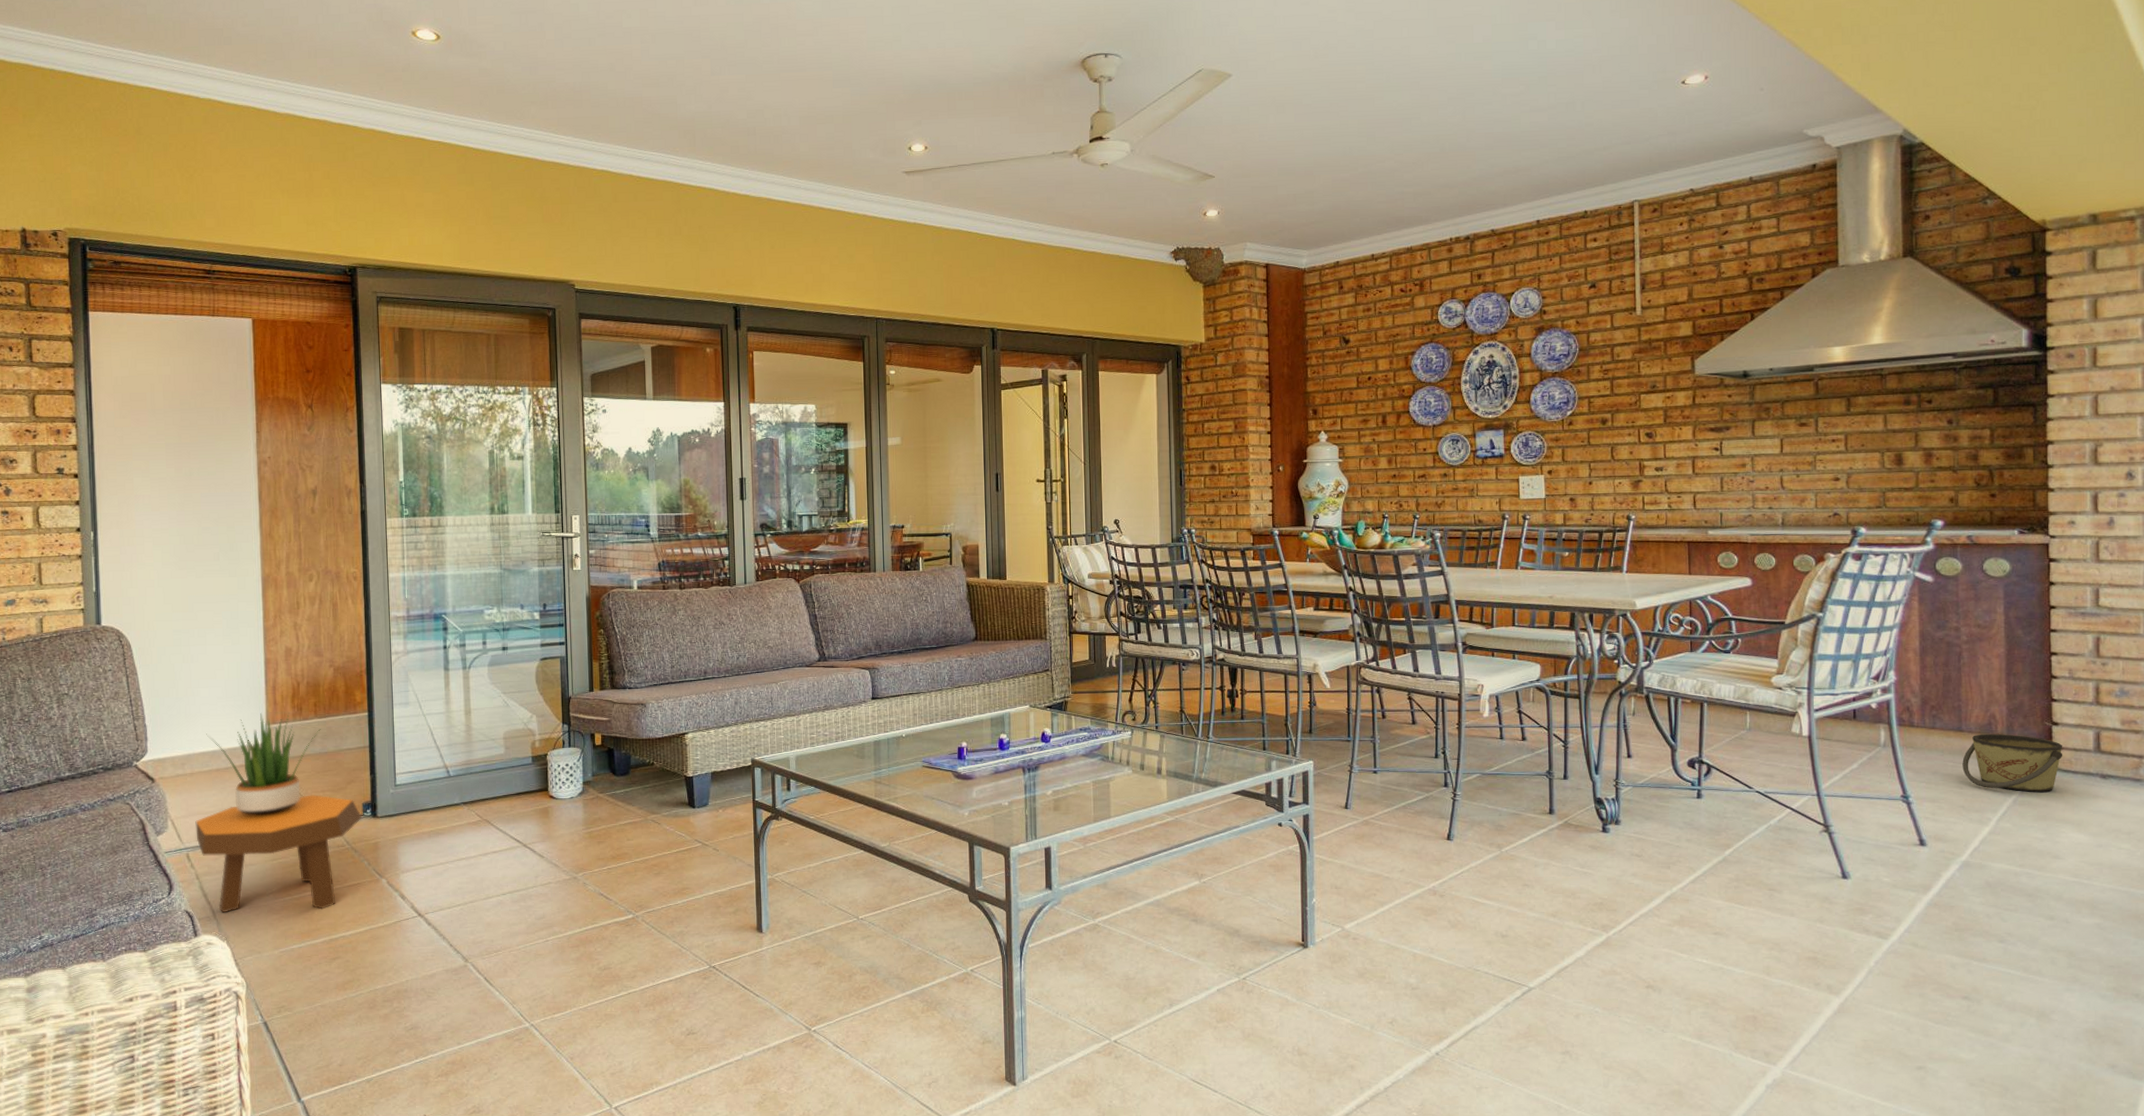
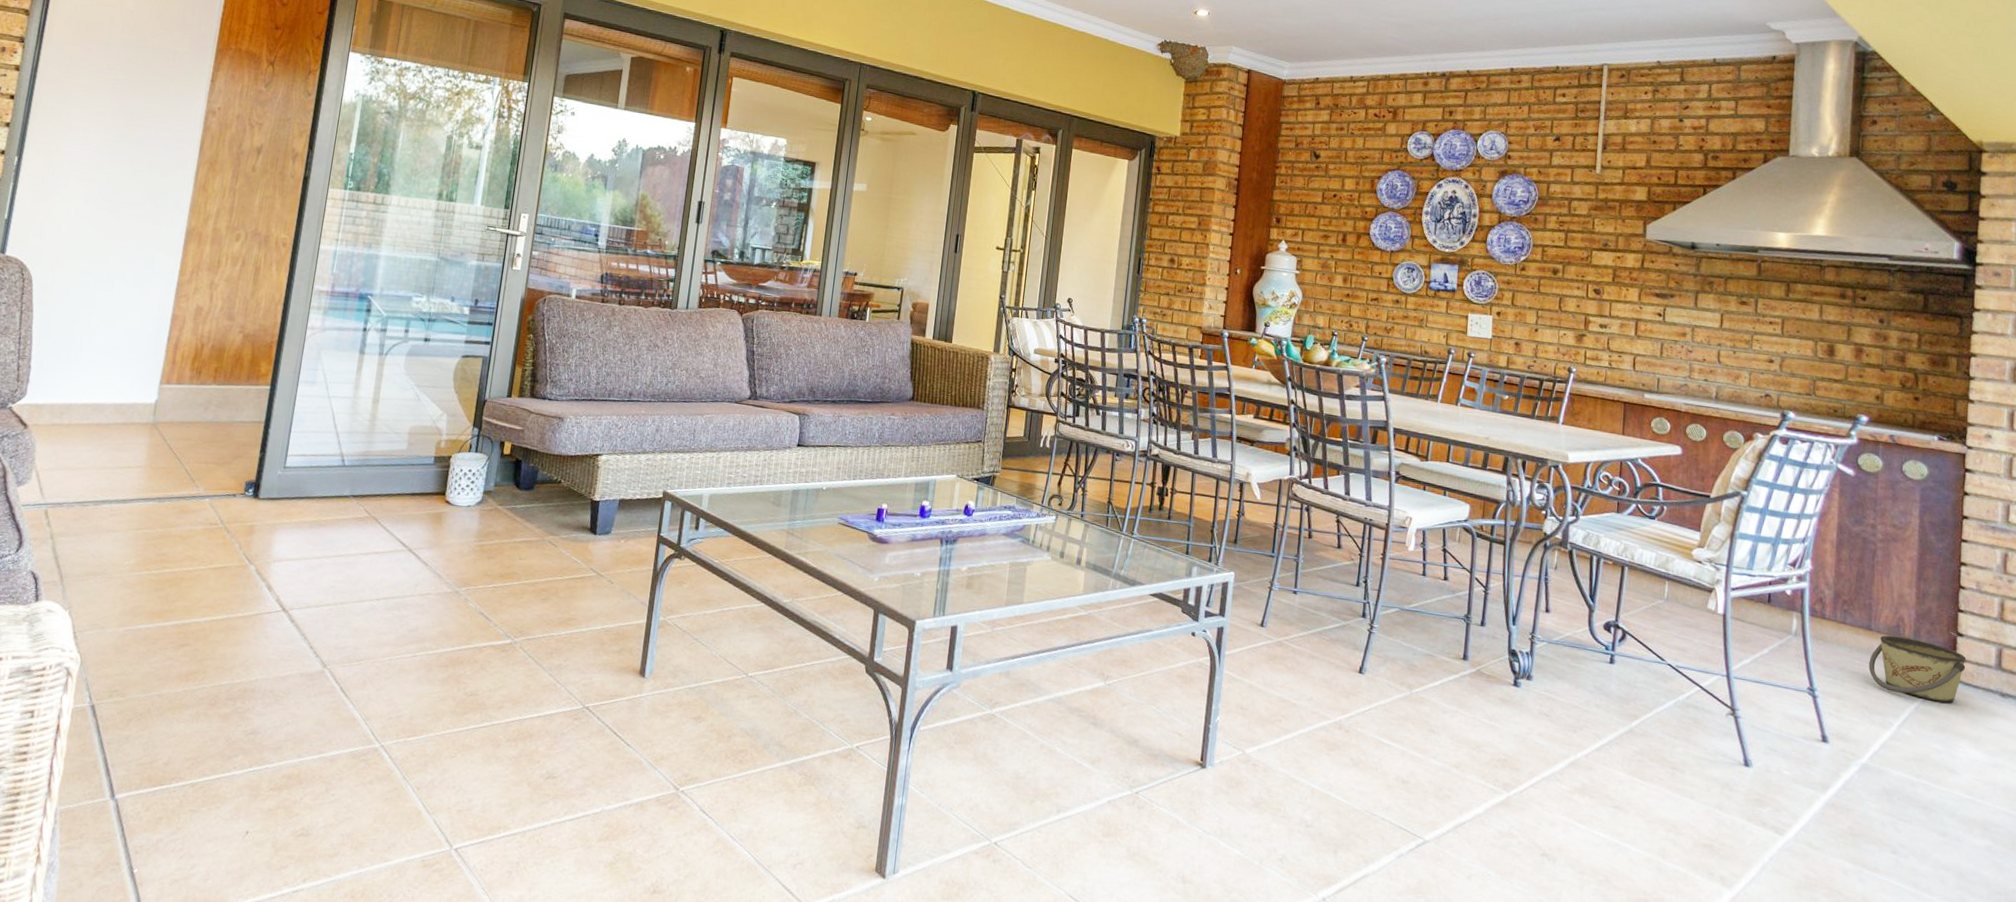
footstool: present [195,795,362,913] -> none [59,464,243,590]
potted plant: present [206,713,321,816] -> none [93,371,217,480]

